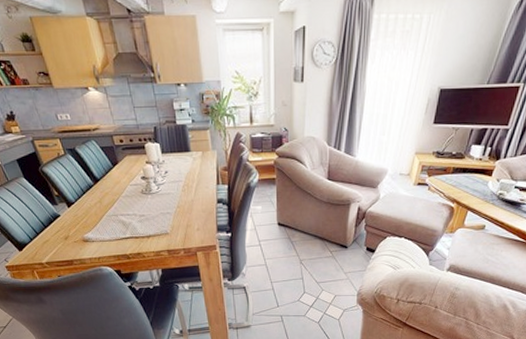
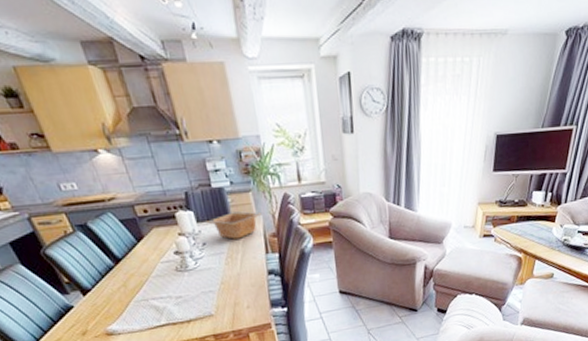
serving bowl: none [169,146,216,170] -> present [206,211,262,239]

